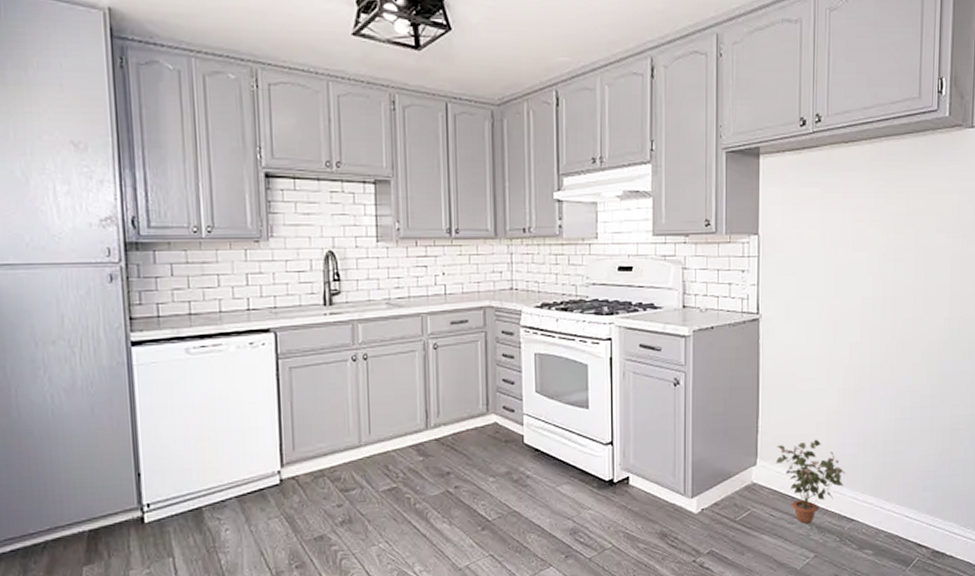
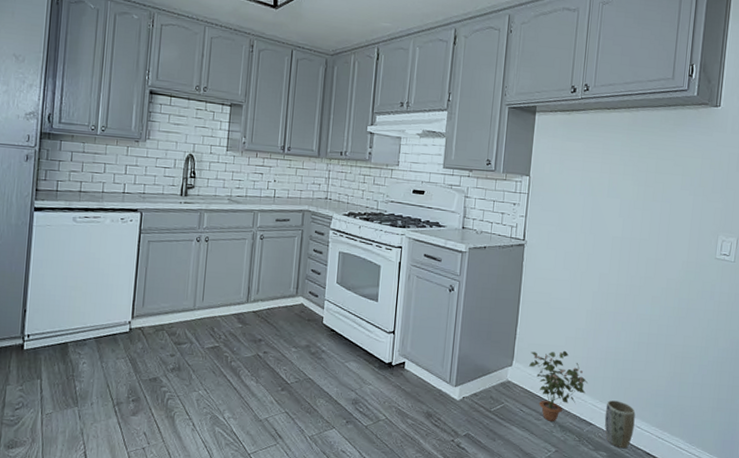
plant pot: none [867,489,902,543] -> present [604,400,636,448]

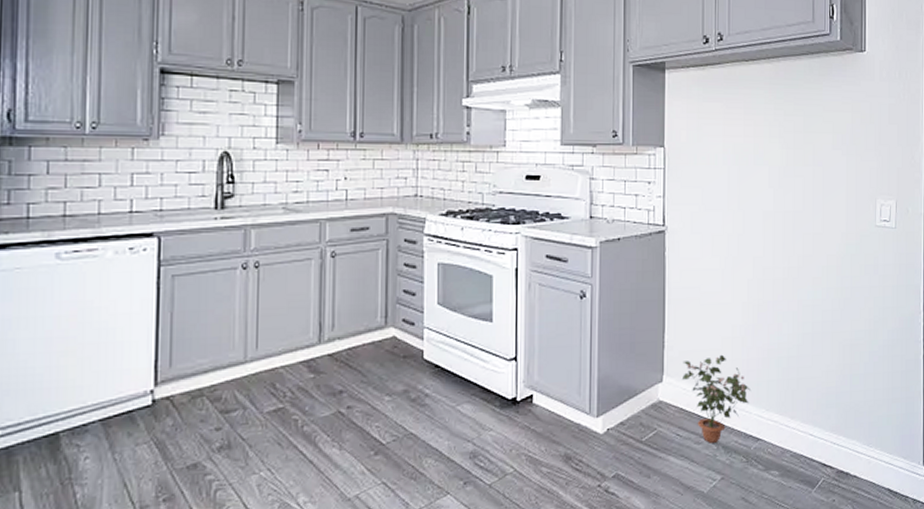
plant pot: present [604,400,636,448] -> none [773,406,806,463]

